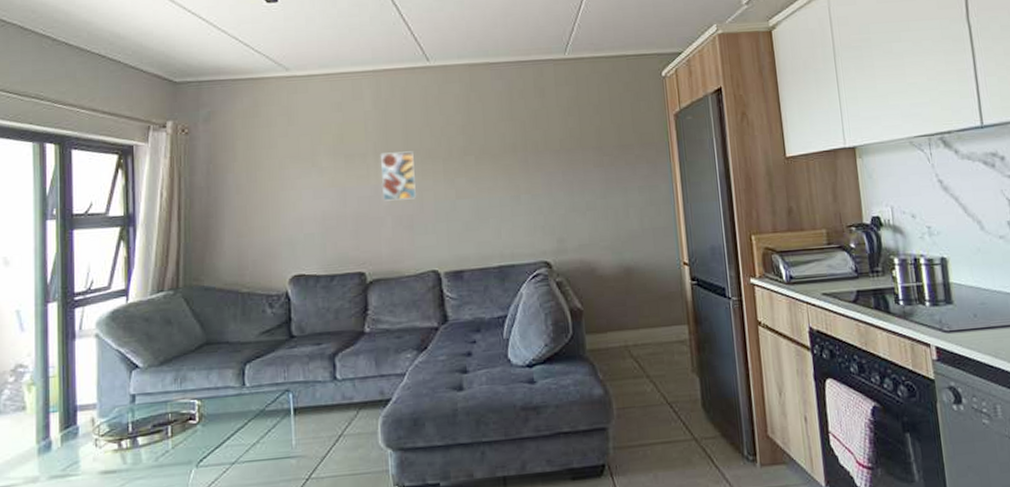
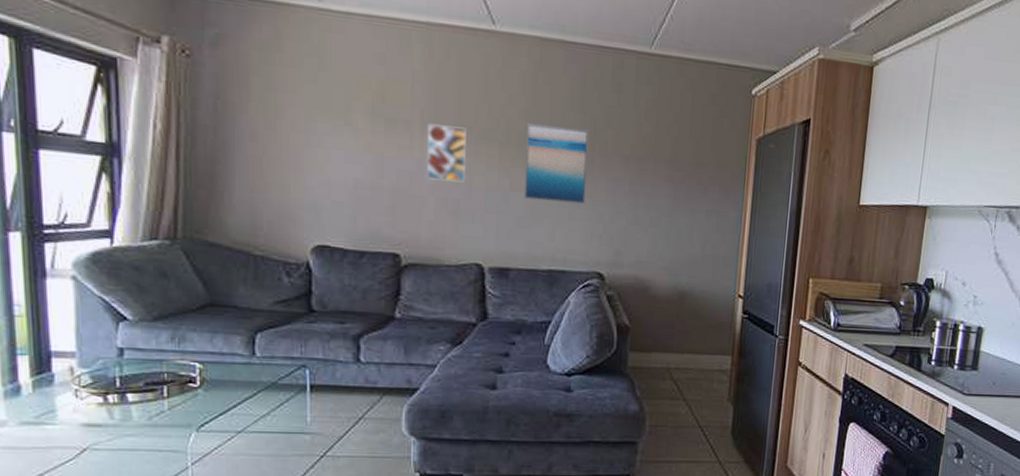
wall art: none [465,134,525,204] -> present [524,123,589,204]

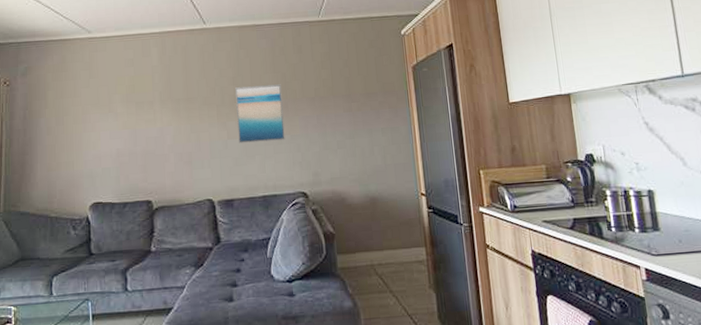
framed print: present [427,124,466,183] -> none [165,99,195,141]

